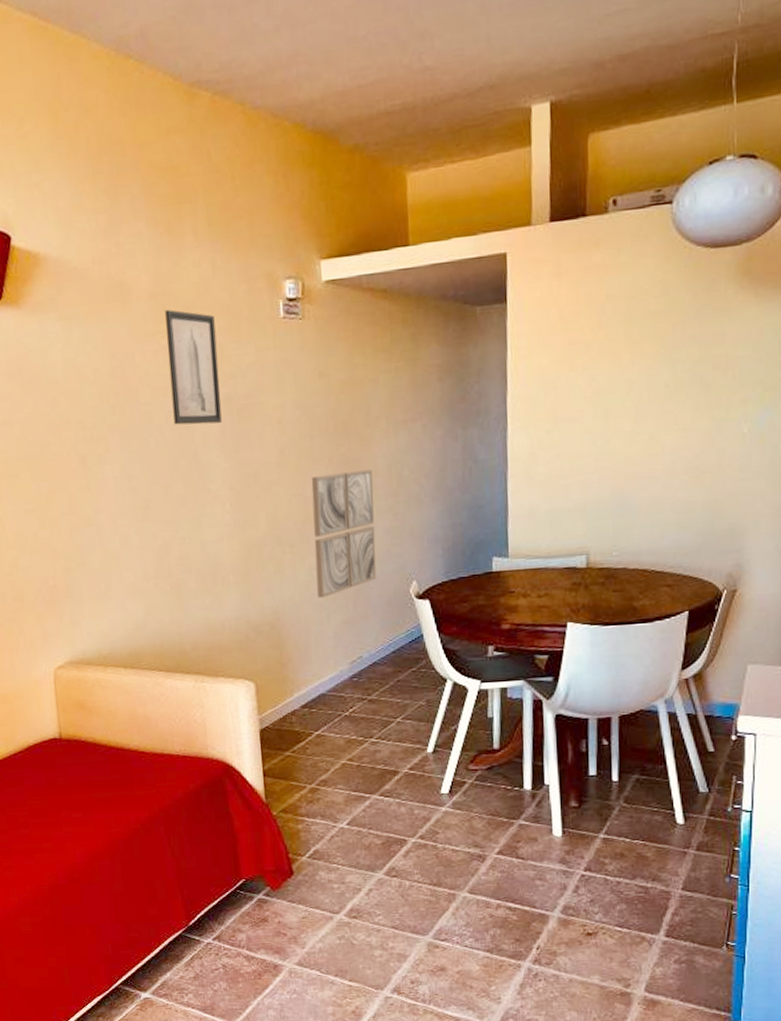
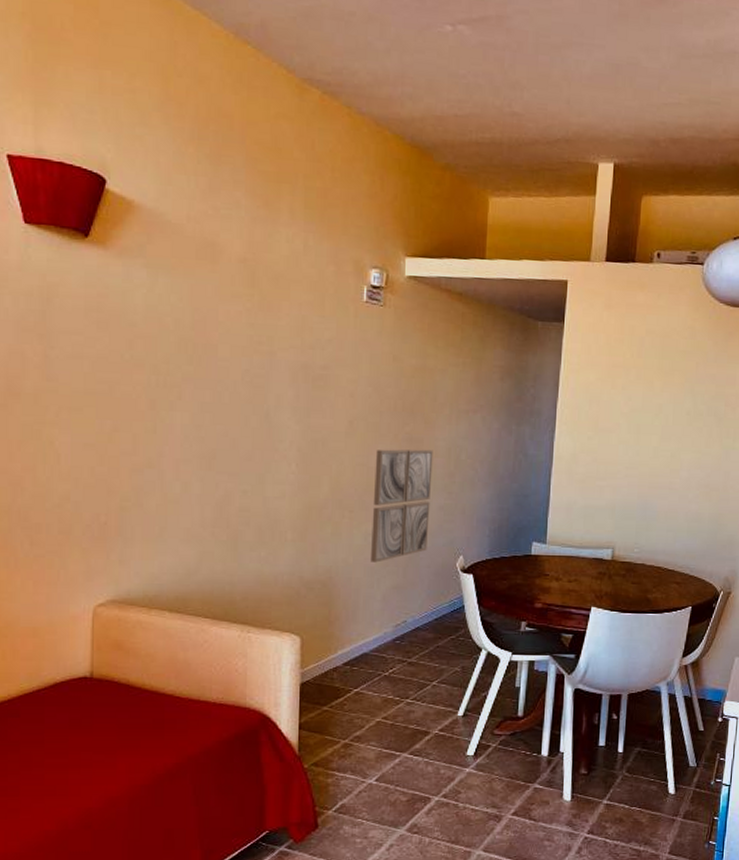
wall art: present [165,309,222,425] -> none [250,276,301,388]

